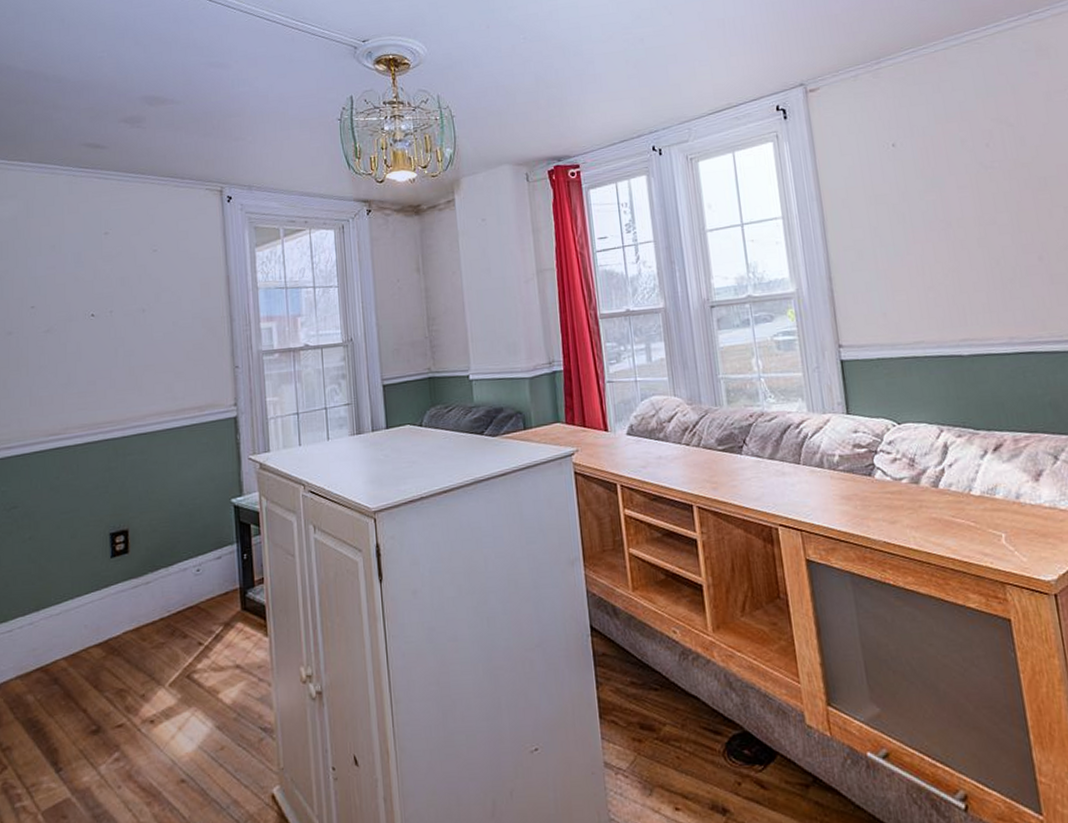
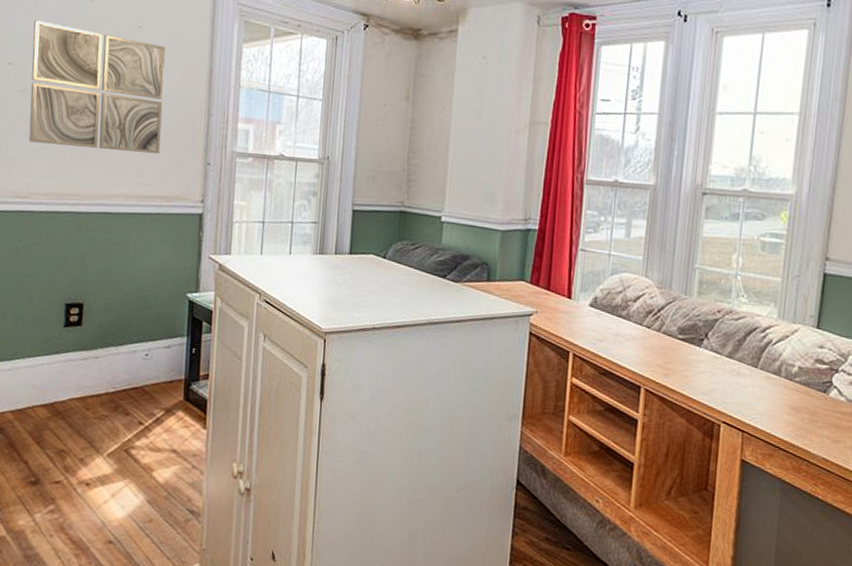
wall art: none [53,261,188,379] -> present [28,20,166,155]

